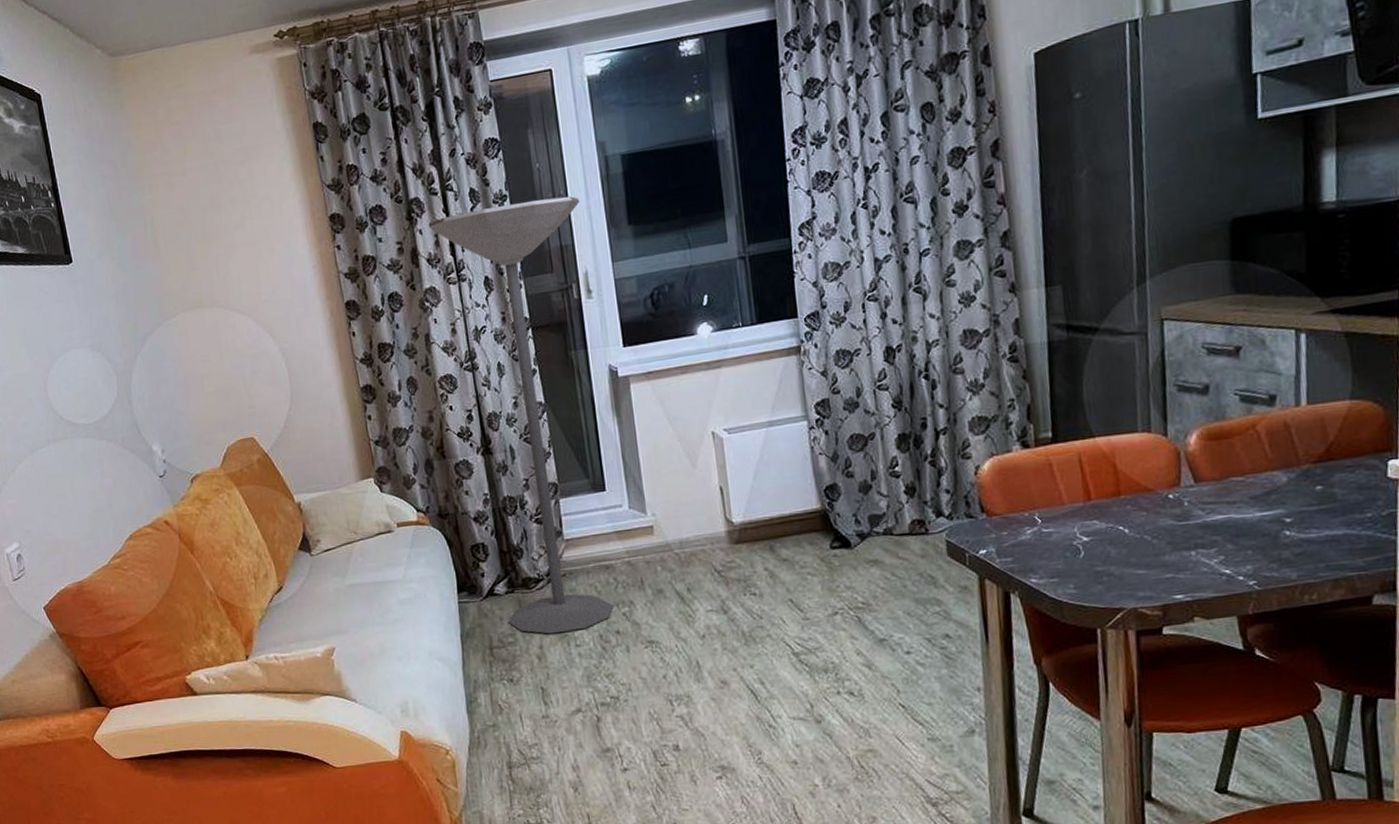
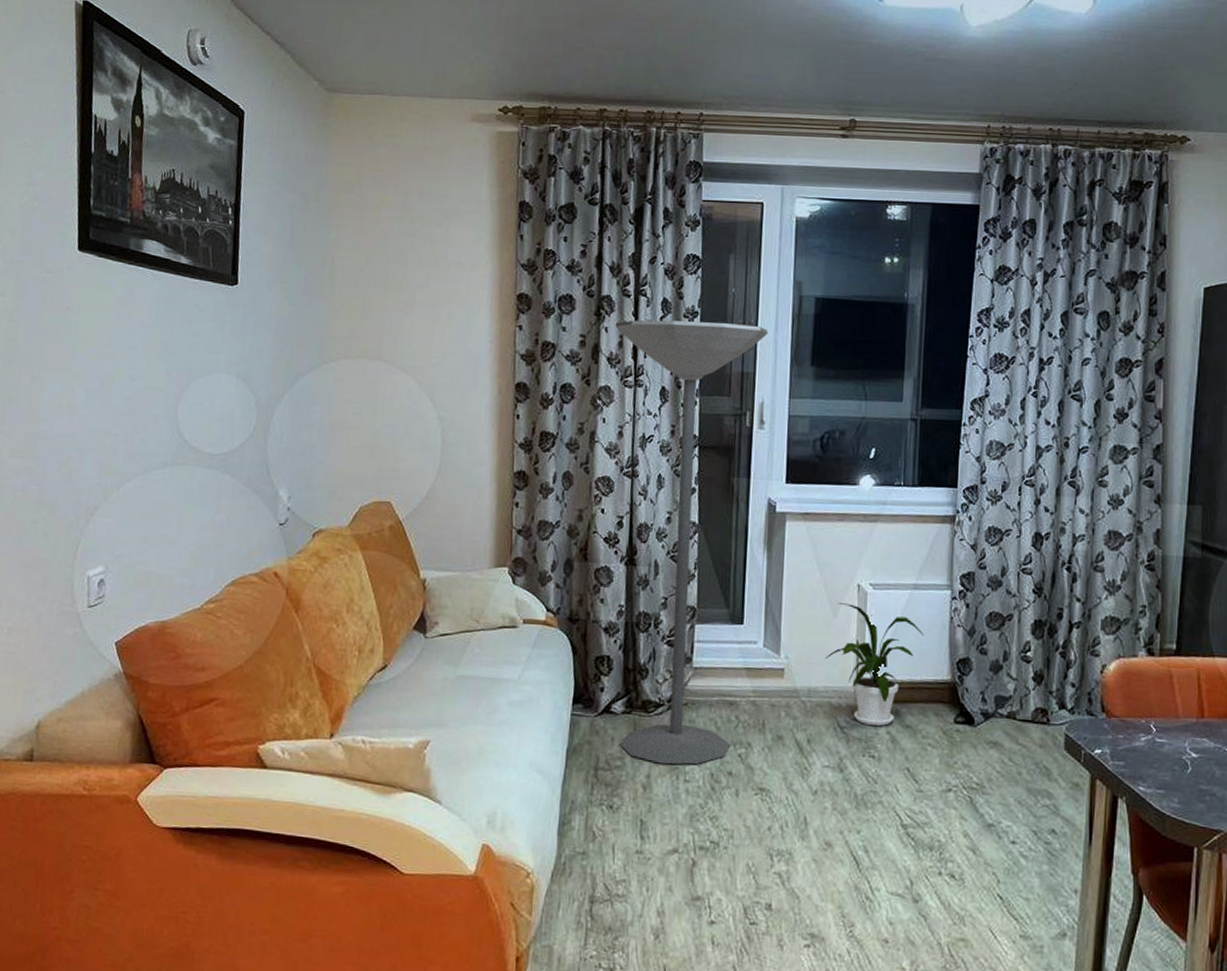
house plant: none [691,452,787,565] -> present [825,603,924,726]

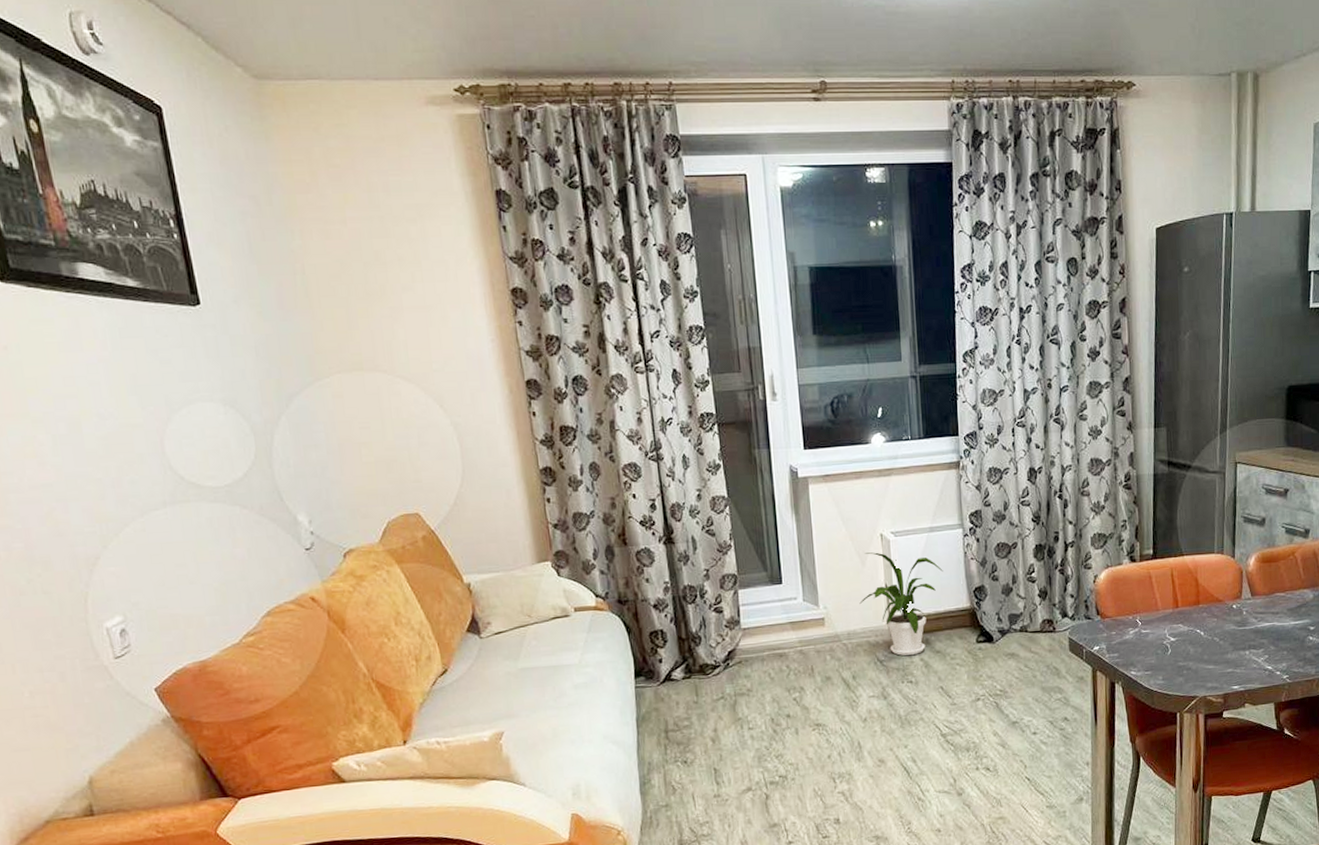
floor lamp: present [615,320,768,765] -> none [617,299,786,718]

